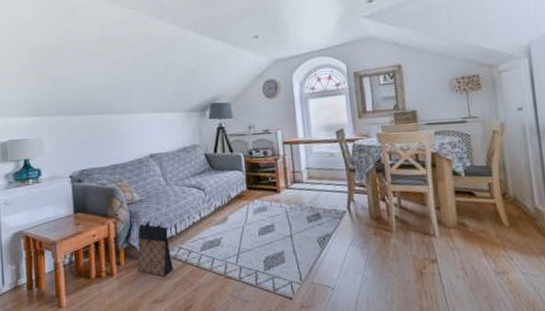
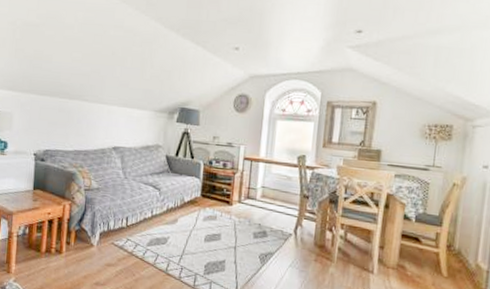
bag: present [137,220,173,277] -> none [85,209,119,263]

